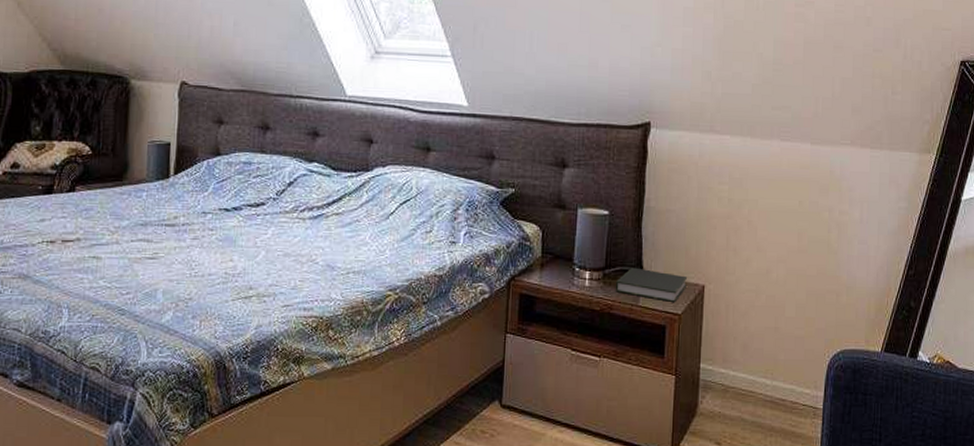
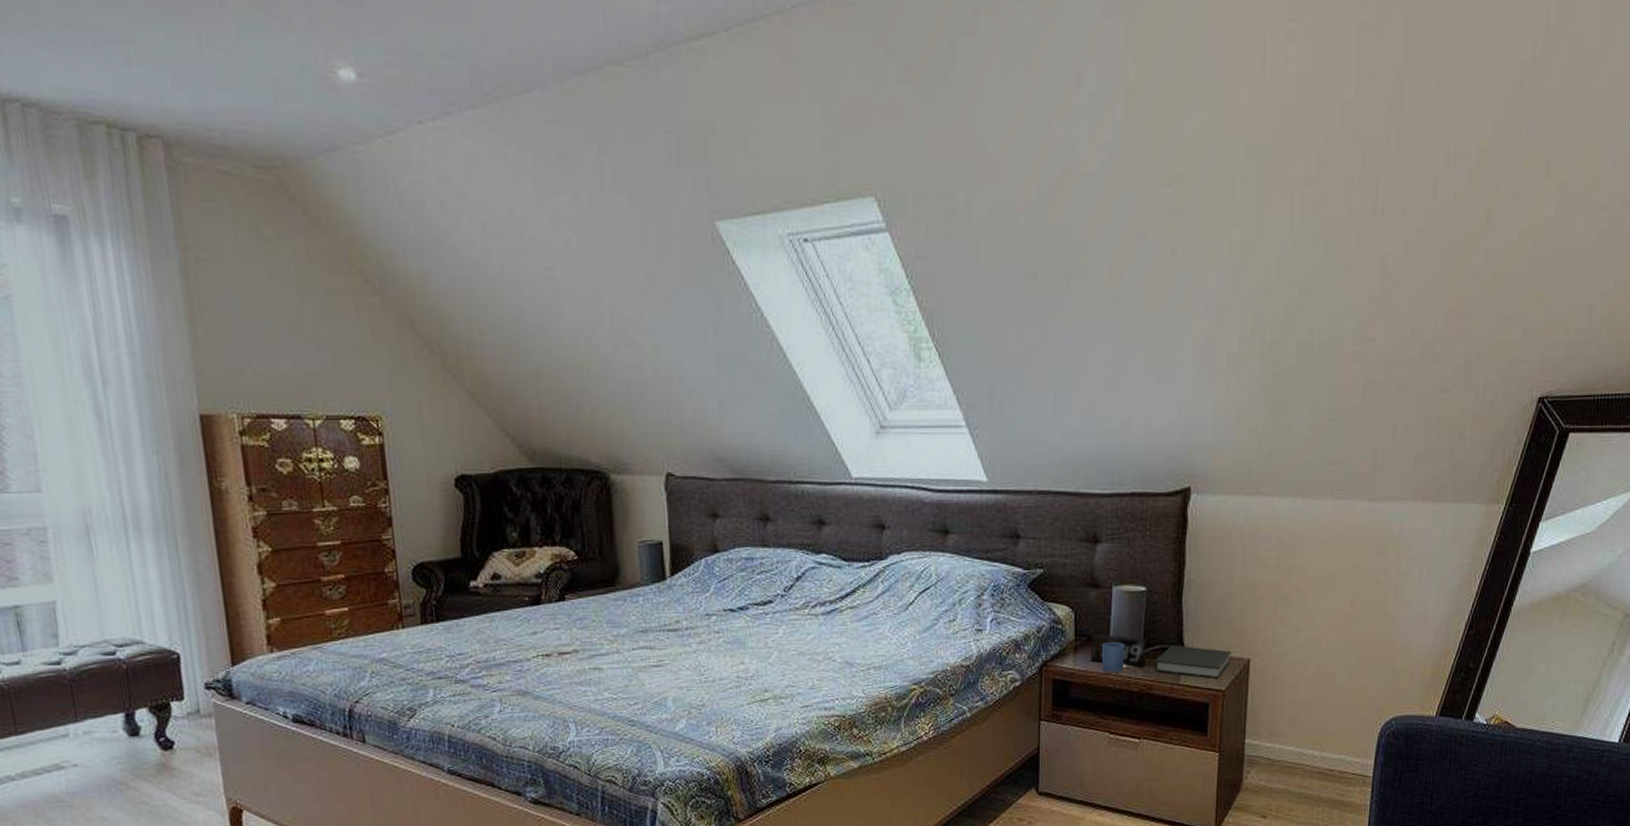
alarm clock: none [555,252,608,288] -> present [1090,633,1146,668]
mug: none [566,260,588,292] -> present [1101,641,1125,674]

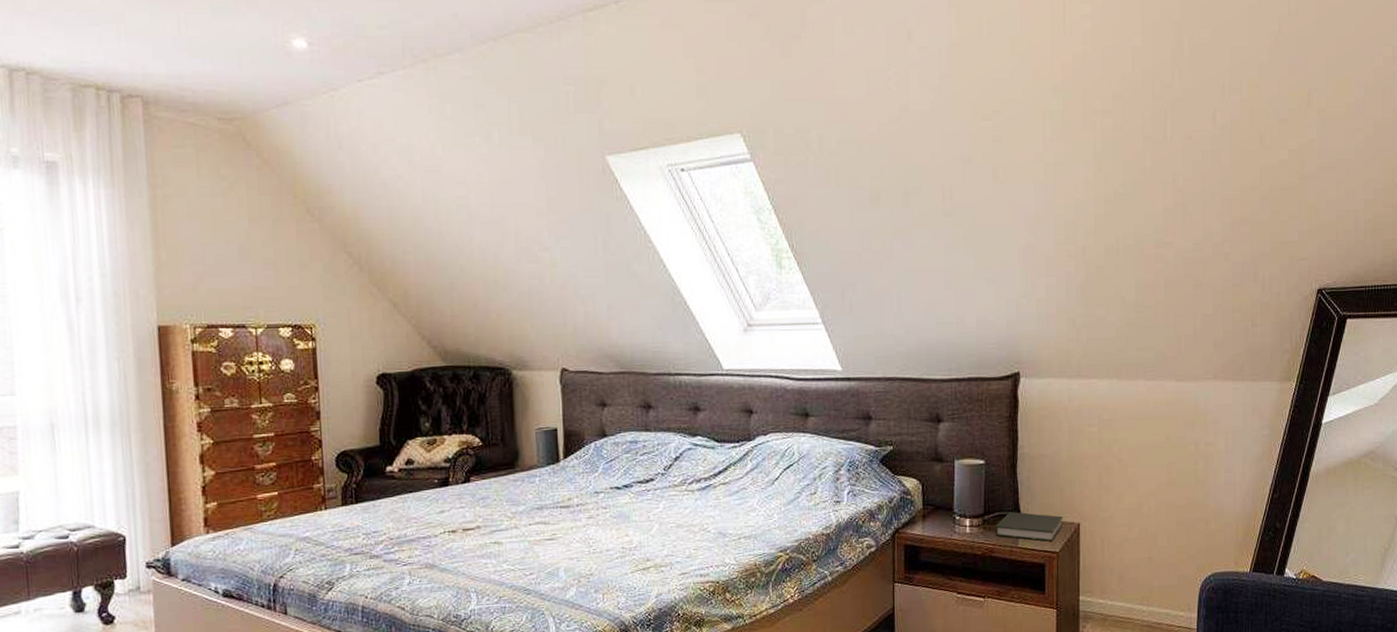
alarm clock: present [1090,633,1146,668] -> none [937,502,987,533]
mug: present [1101,641,1125,674] -> none [947,509,968,539]

